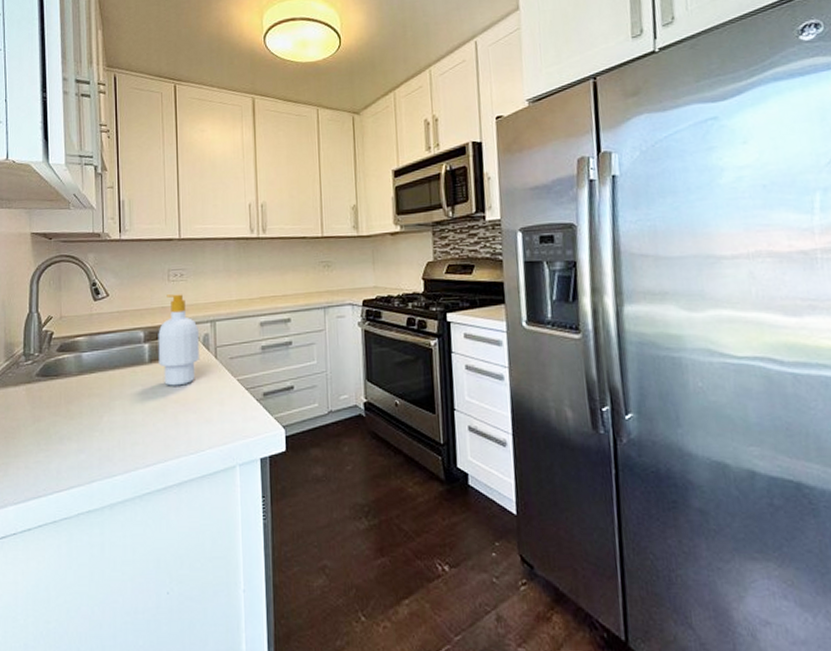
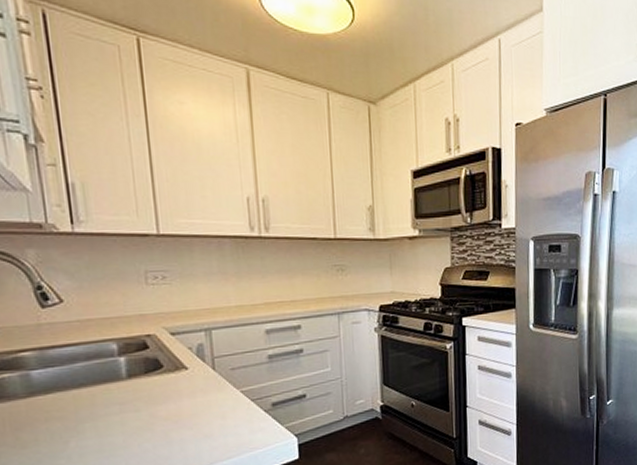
soap bottle: present [158,294,199,386] -> none [136,299,193,403]

